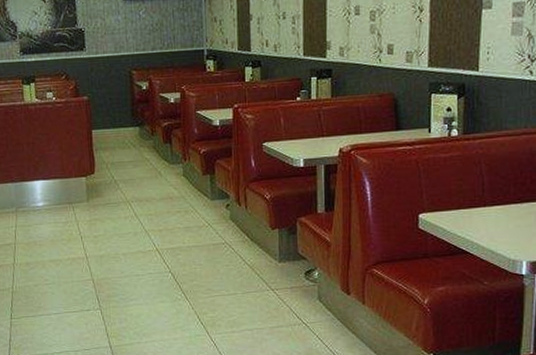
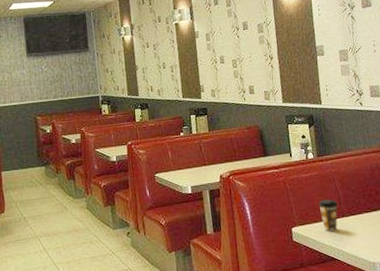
coffee cup: none [456,185,480,222] -> present [318,199,338,232]

